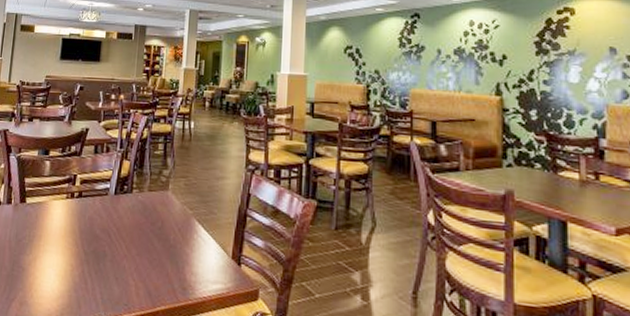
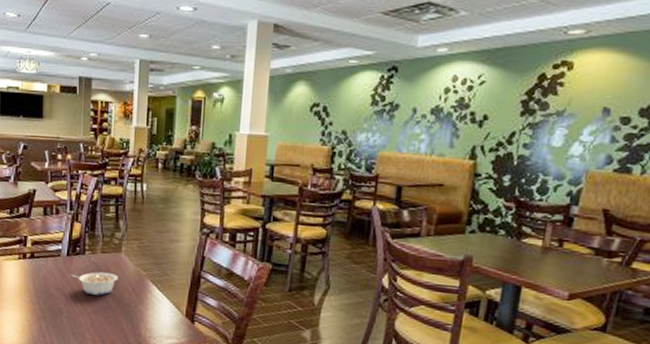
legume: none [116,211,164,236] -> present [70,272,118,295]

